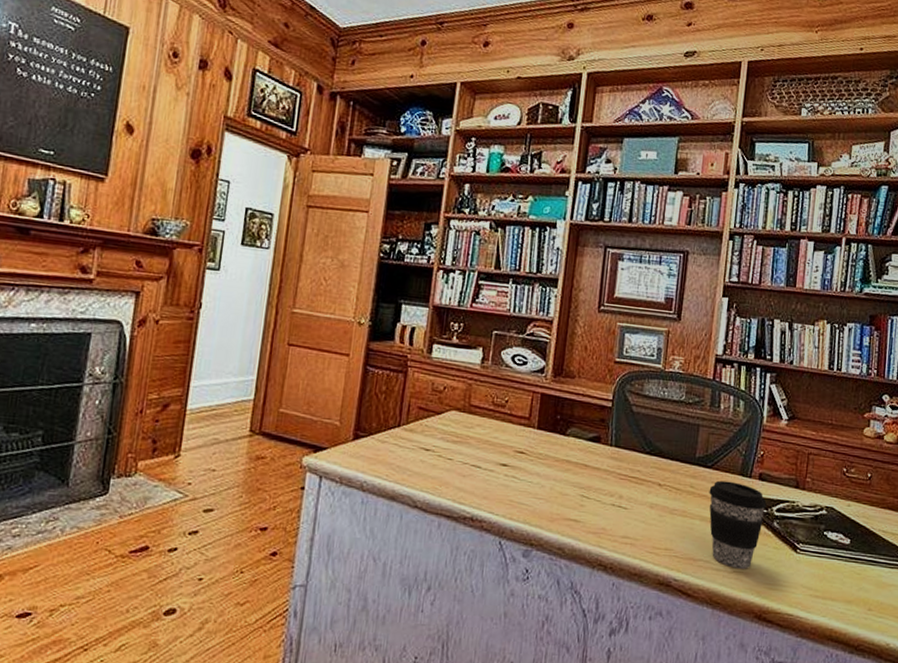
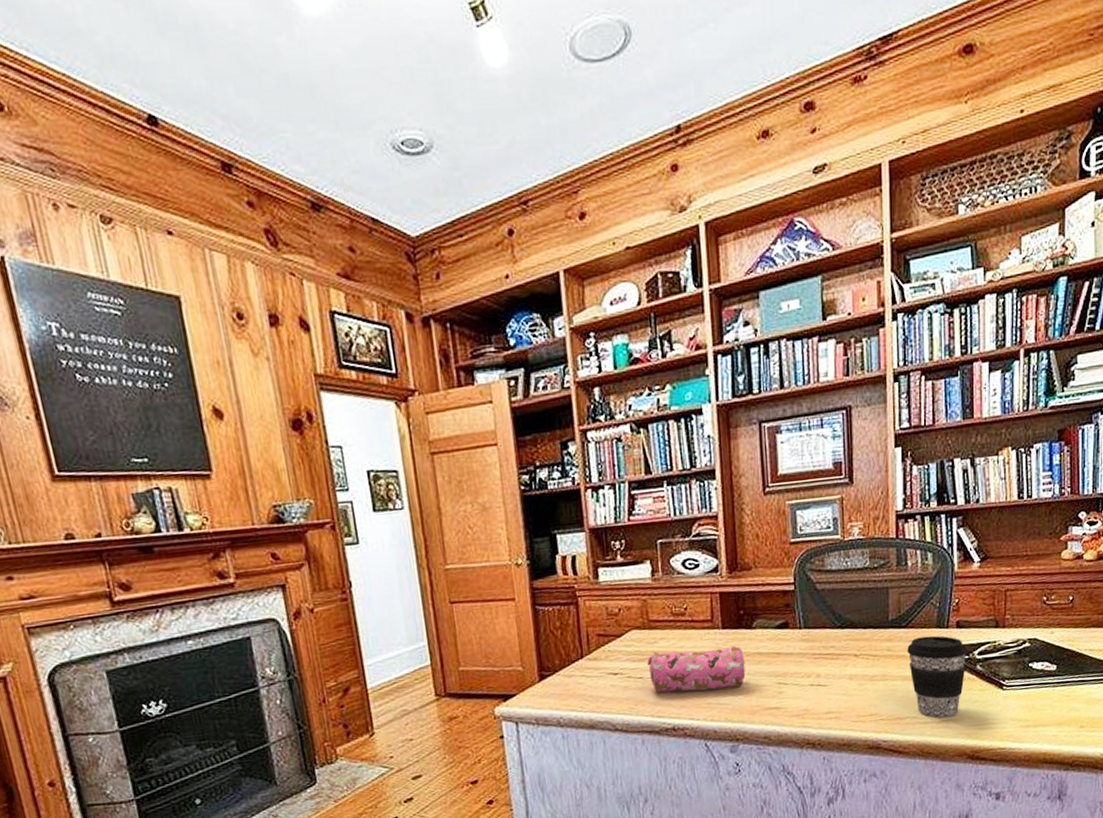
pencil case: none [459,437,554,490] -> present [647,645,746,692]

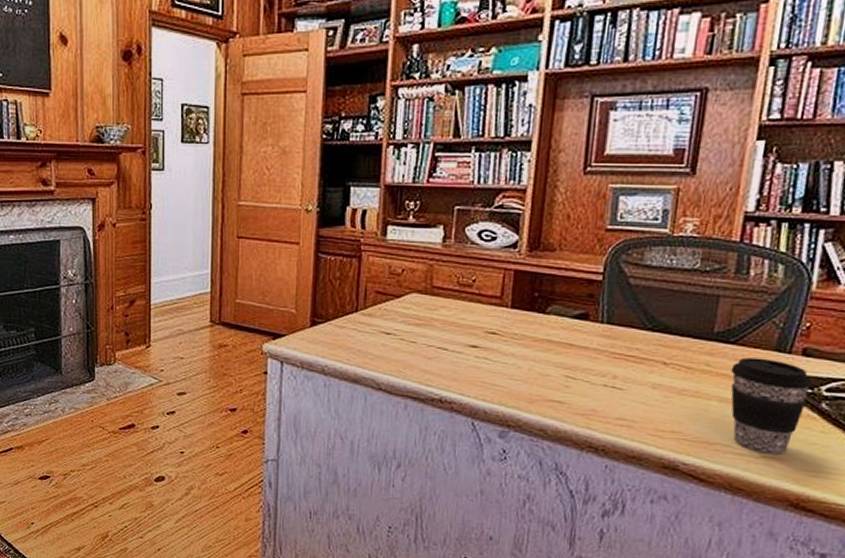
pencil case: present [647,645,746,692] -> none [423,320,532,371]

